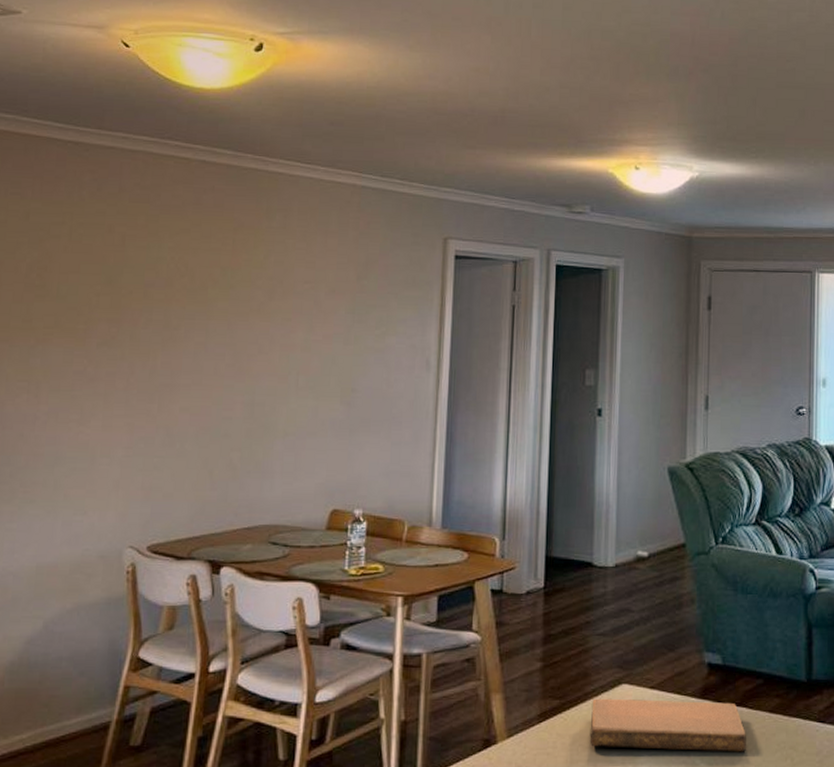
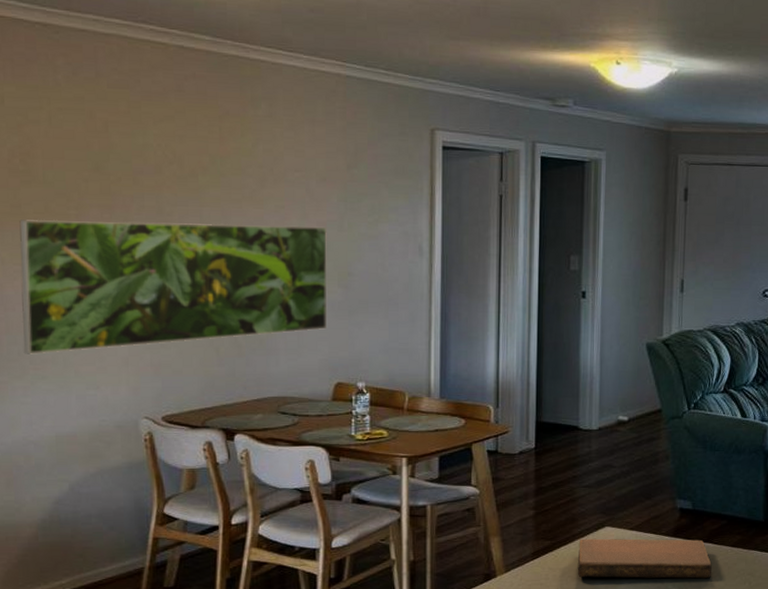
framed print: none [15,334,333,476] -> present [19,219,327,355]

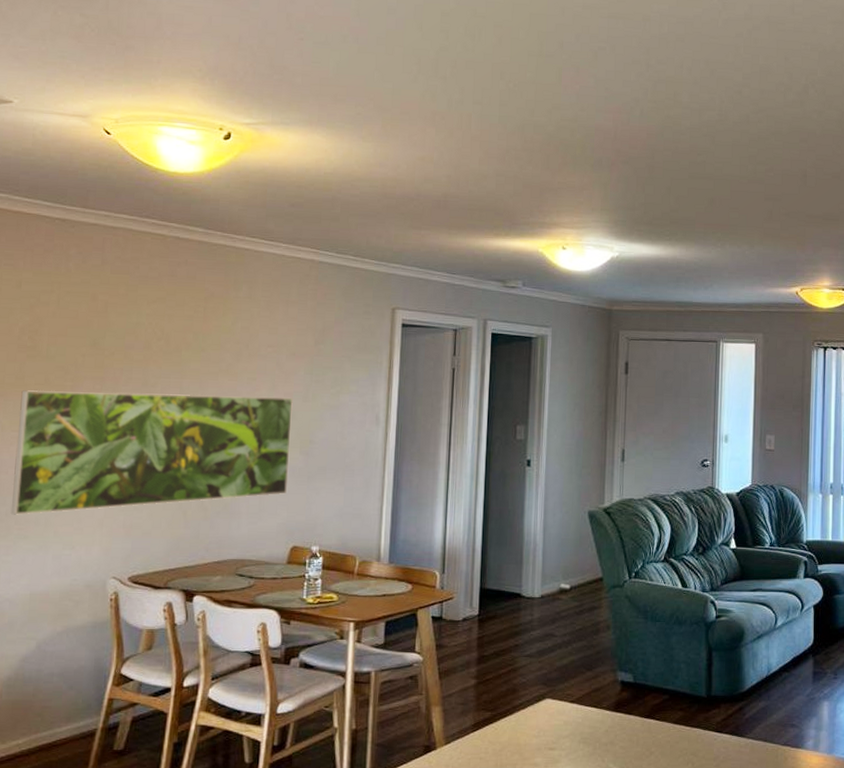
notebook: present [577,538,712,579] -> none [517,711,653,758]

